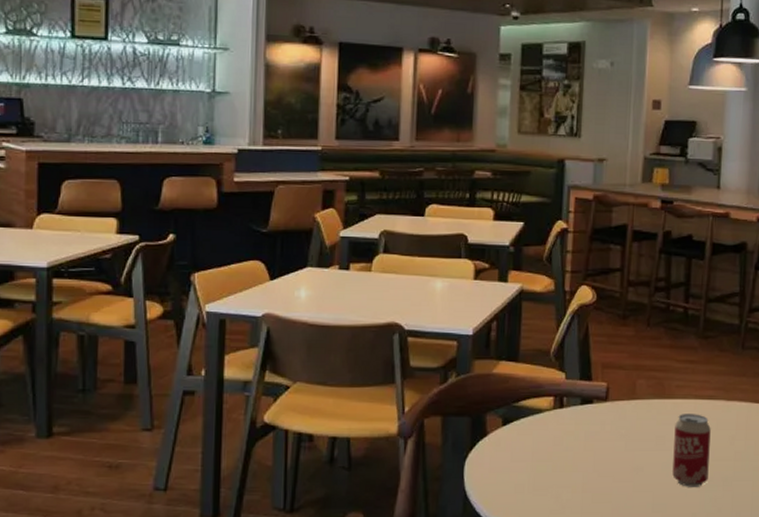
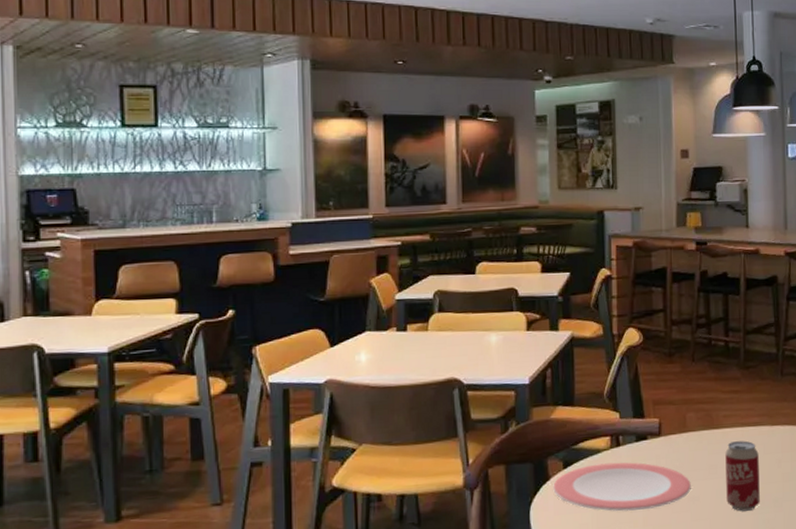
plate: none [490,424,636,475] -> present [553,462,691,512]

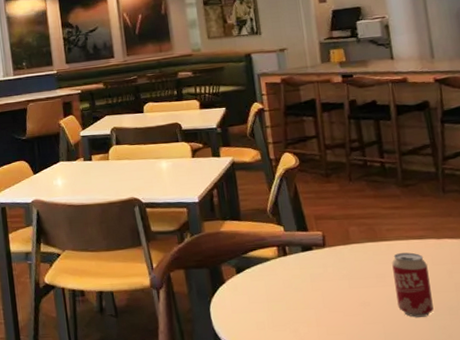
plate: present [553,462,691,512] -> none [228,269,361,313]

